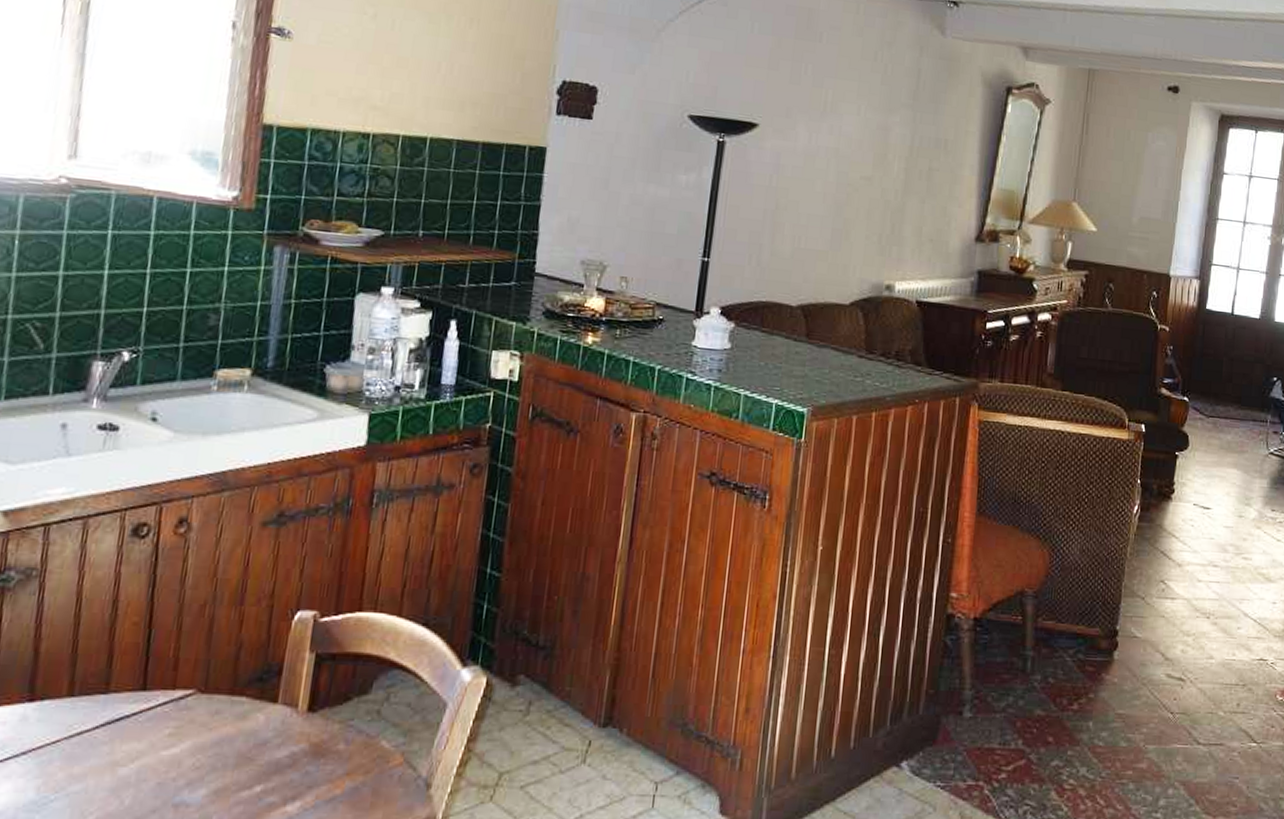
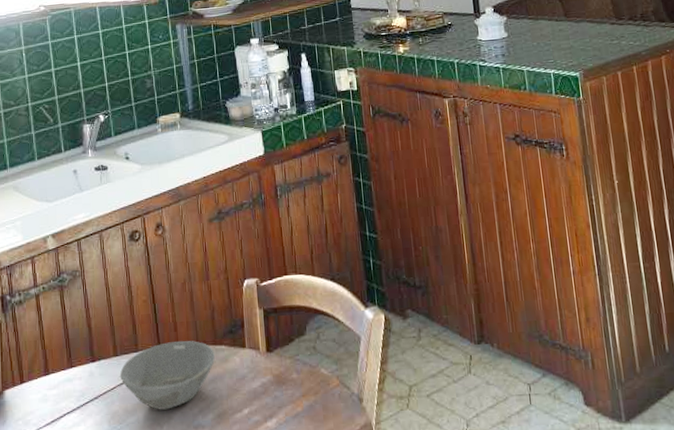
bowl: none [70,684,229,778] -> present [119,340,215,410]

